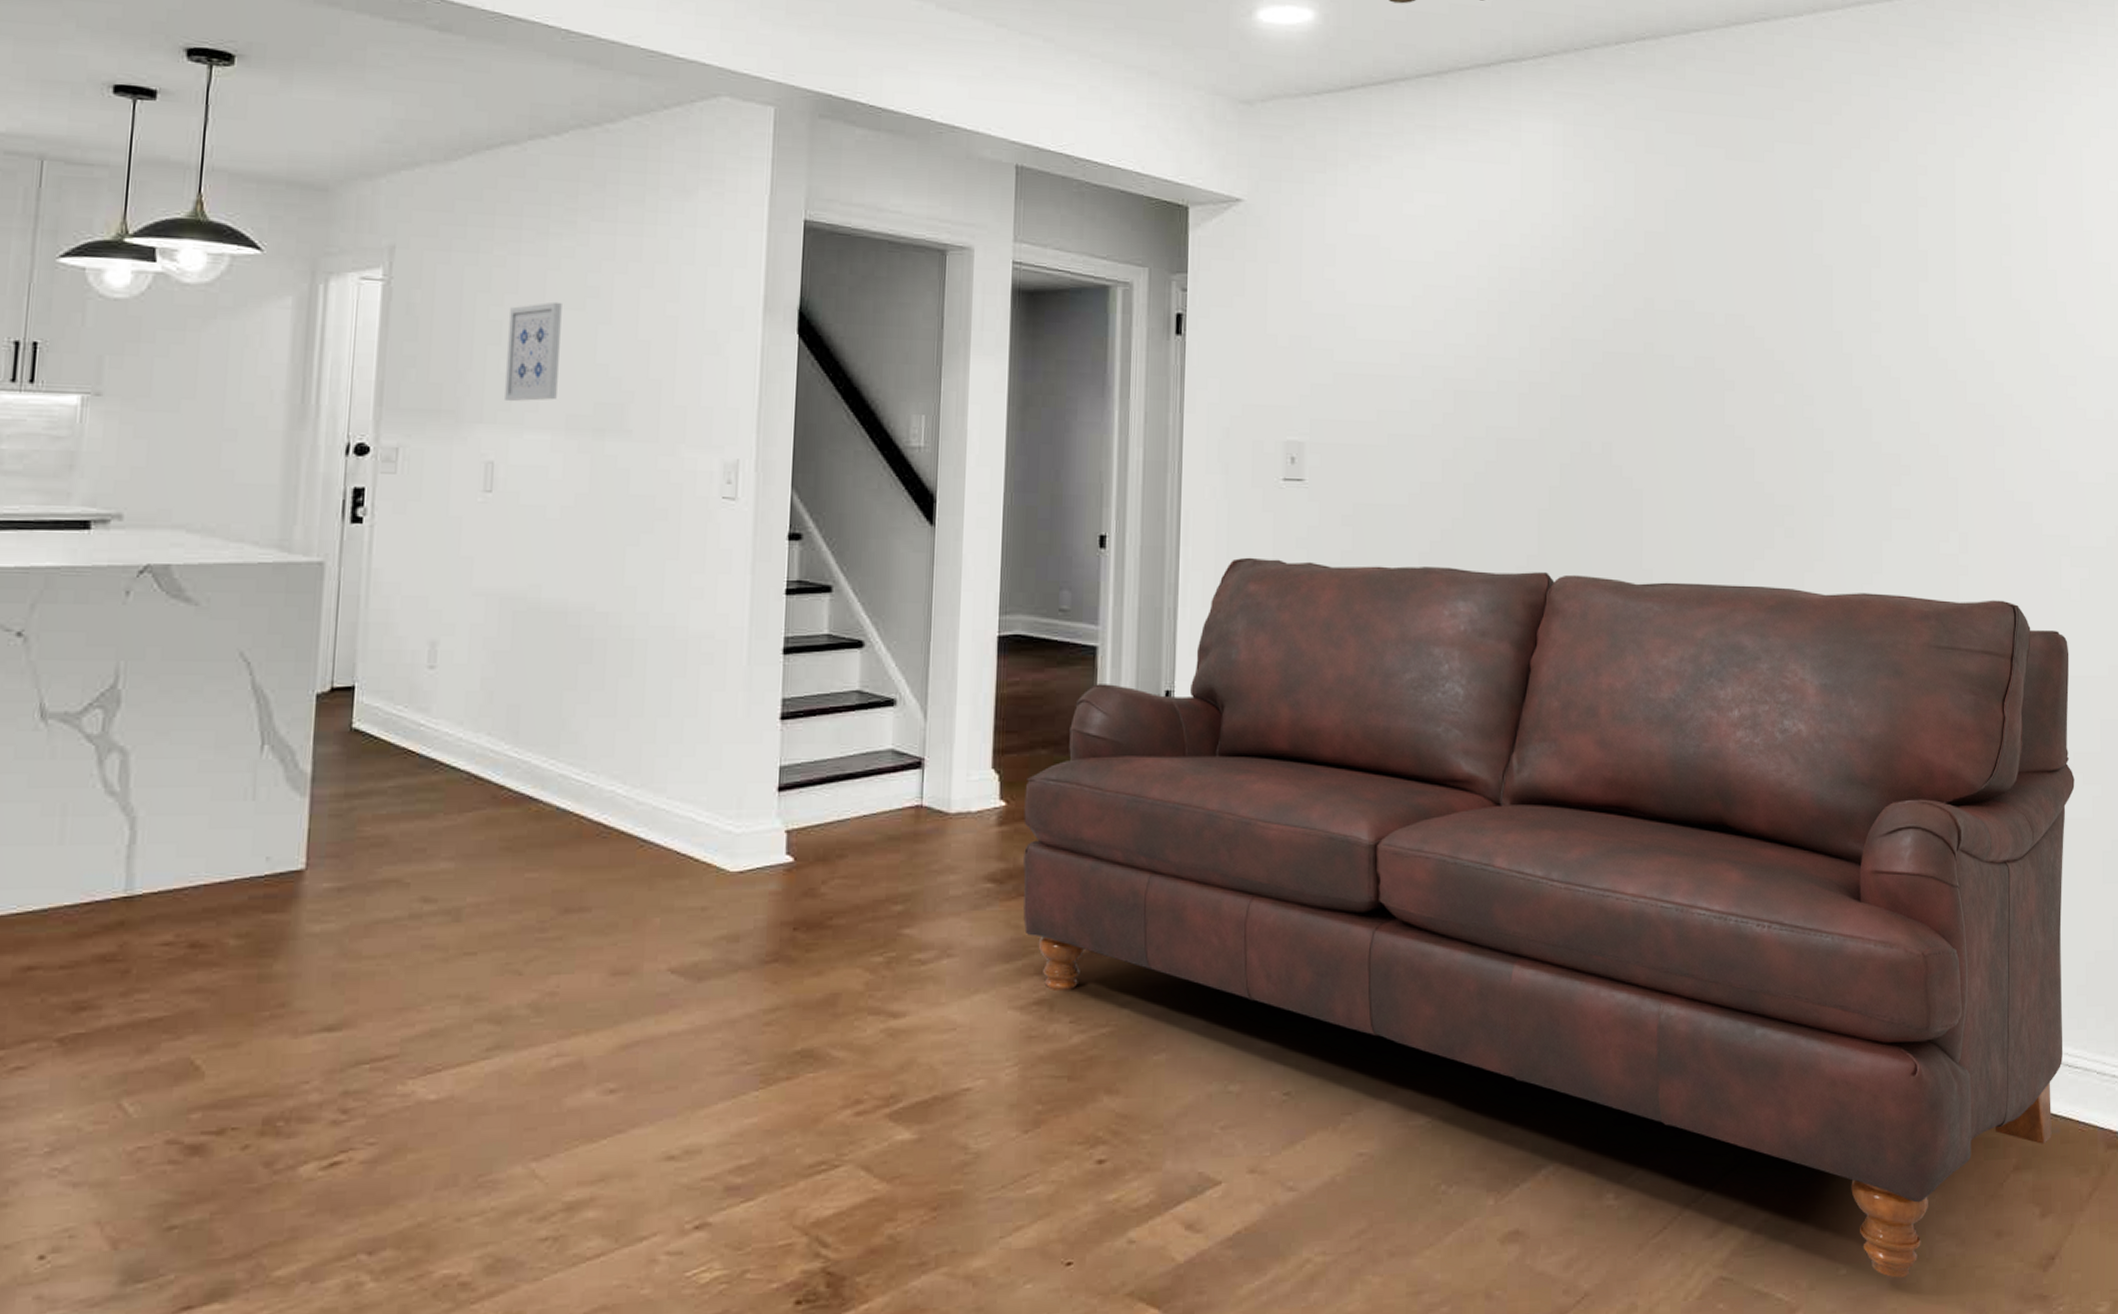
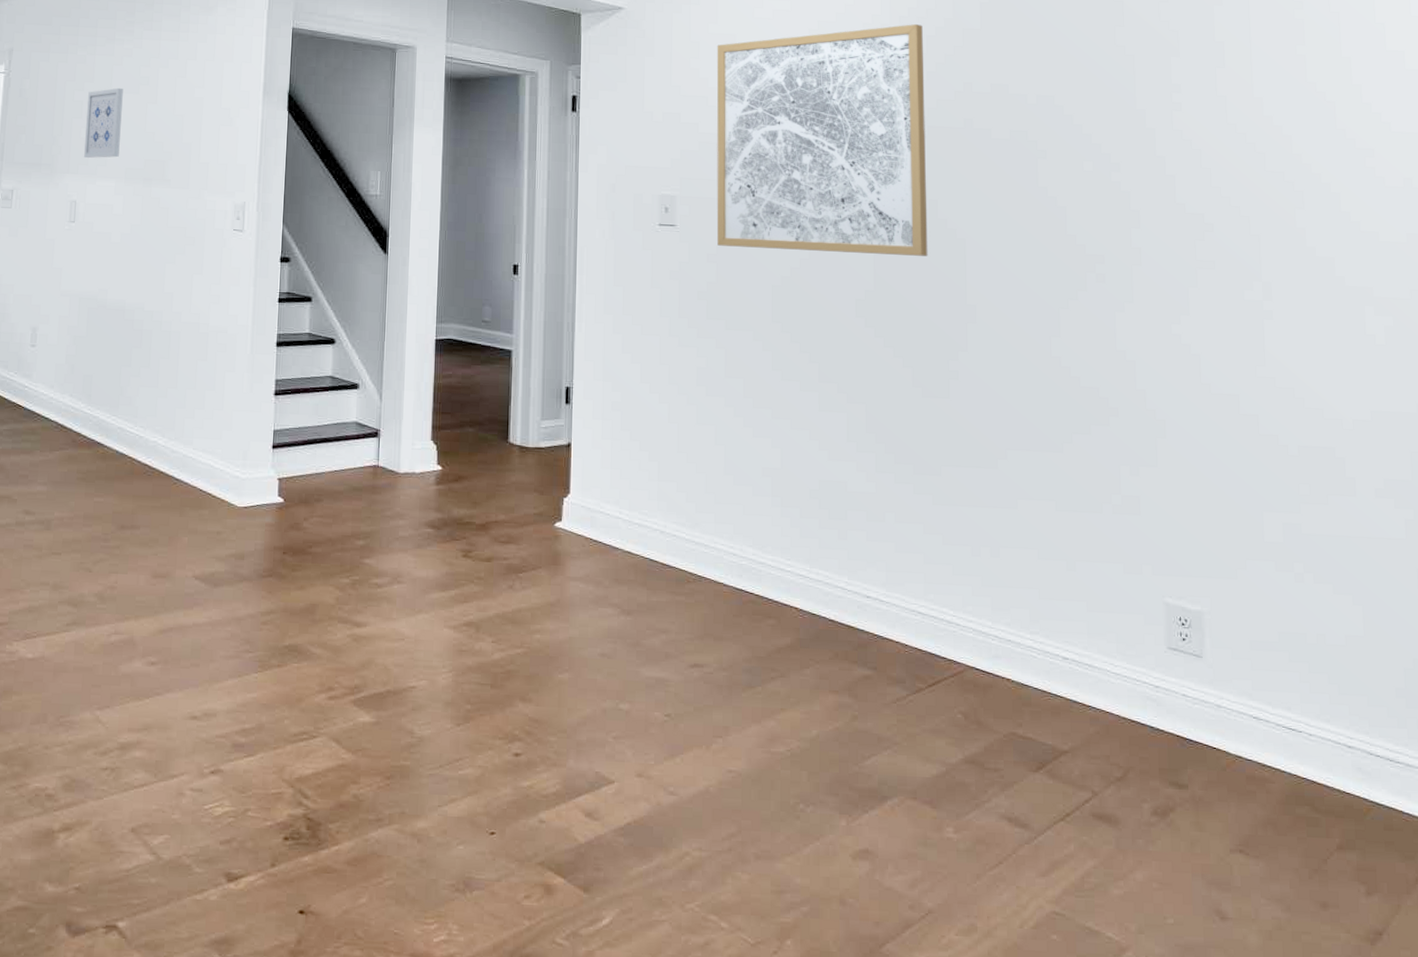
sofa: present [1023,557,2075,1278] -> none [456,285,1386,934]
wall art: none [1353,224,1601,512] -> present [716,23,928,256]

